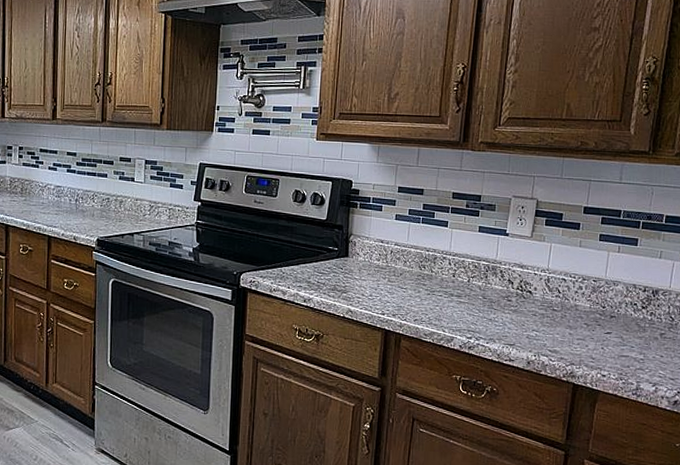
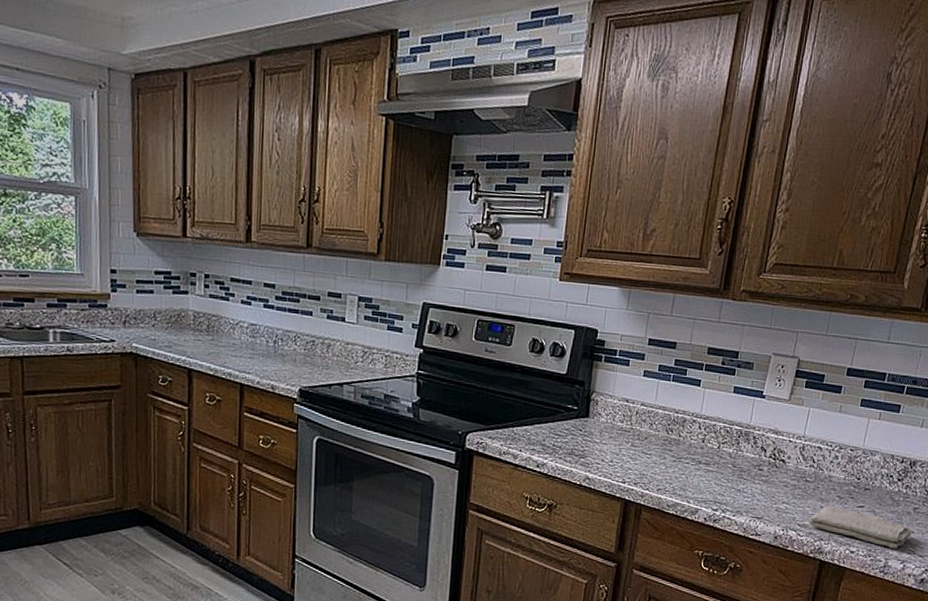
washcloth: none [559,333,661,372] -> present [808,506,913,549]

